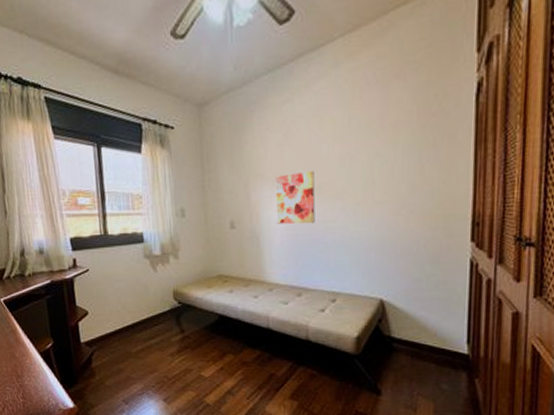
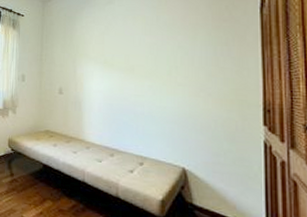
wall art: present [275,170,315,225] -> none [96,55,128,97]

